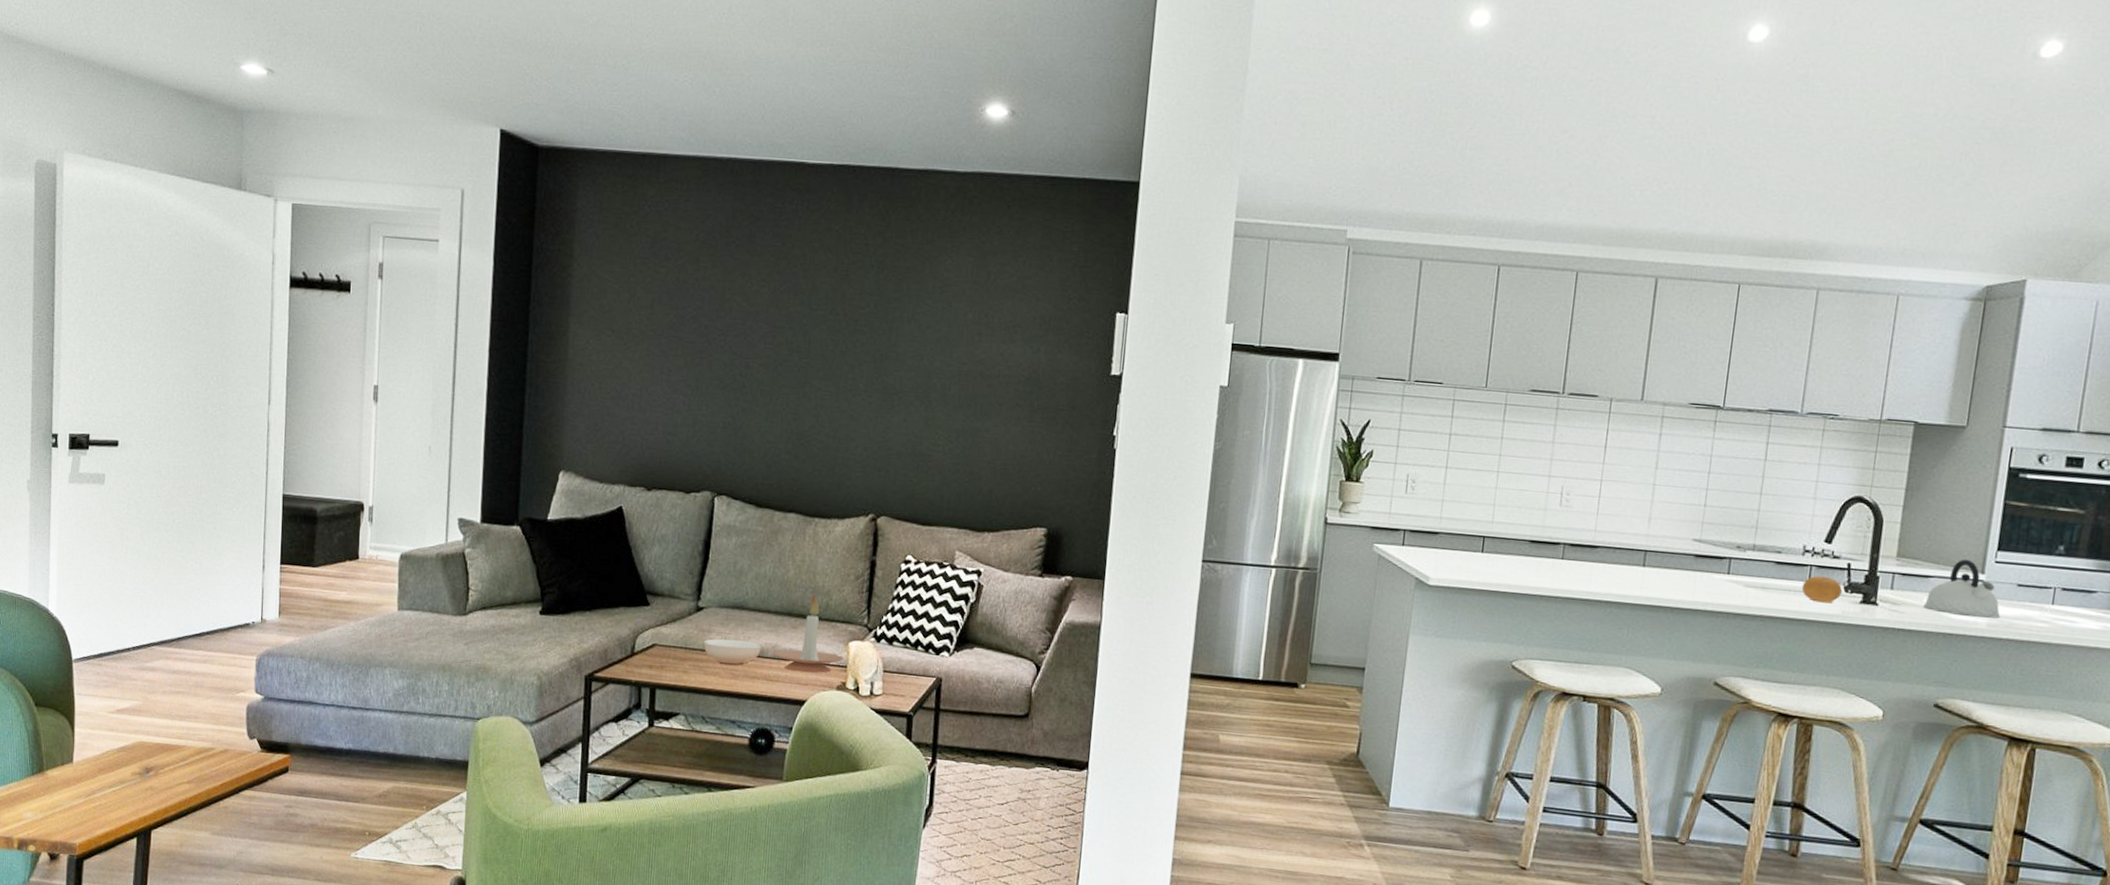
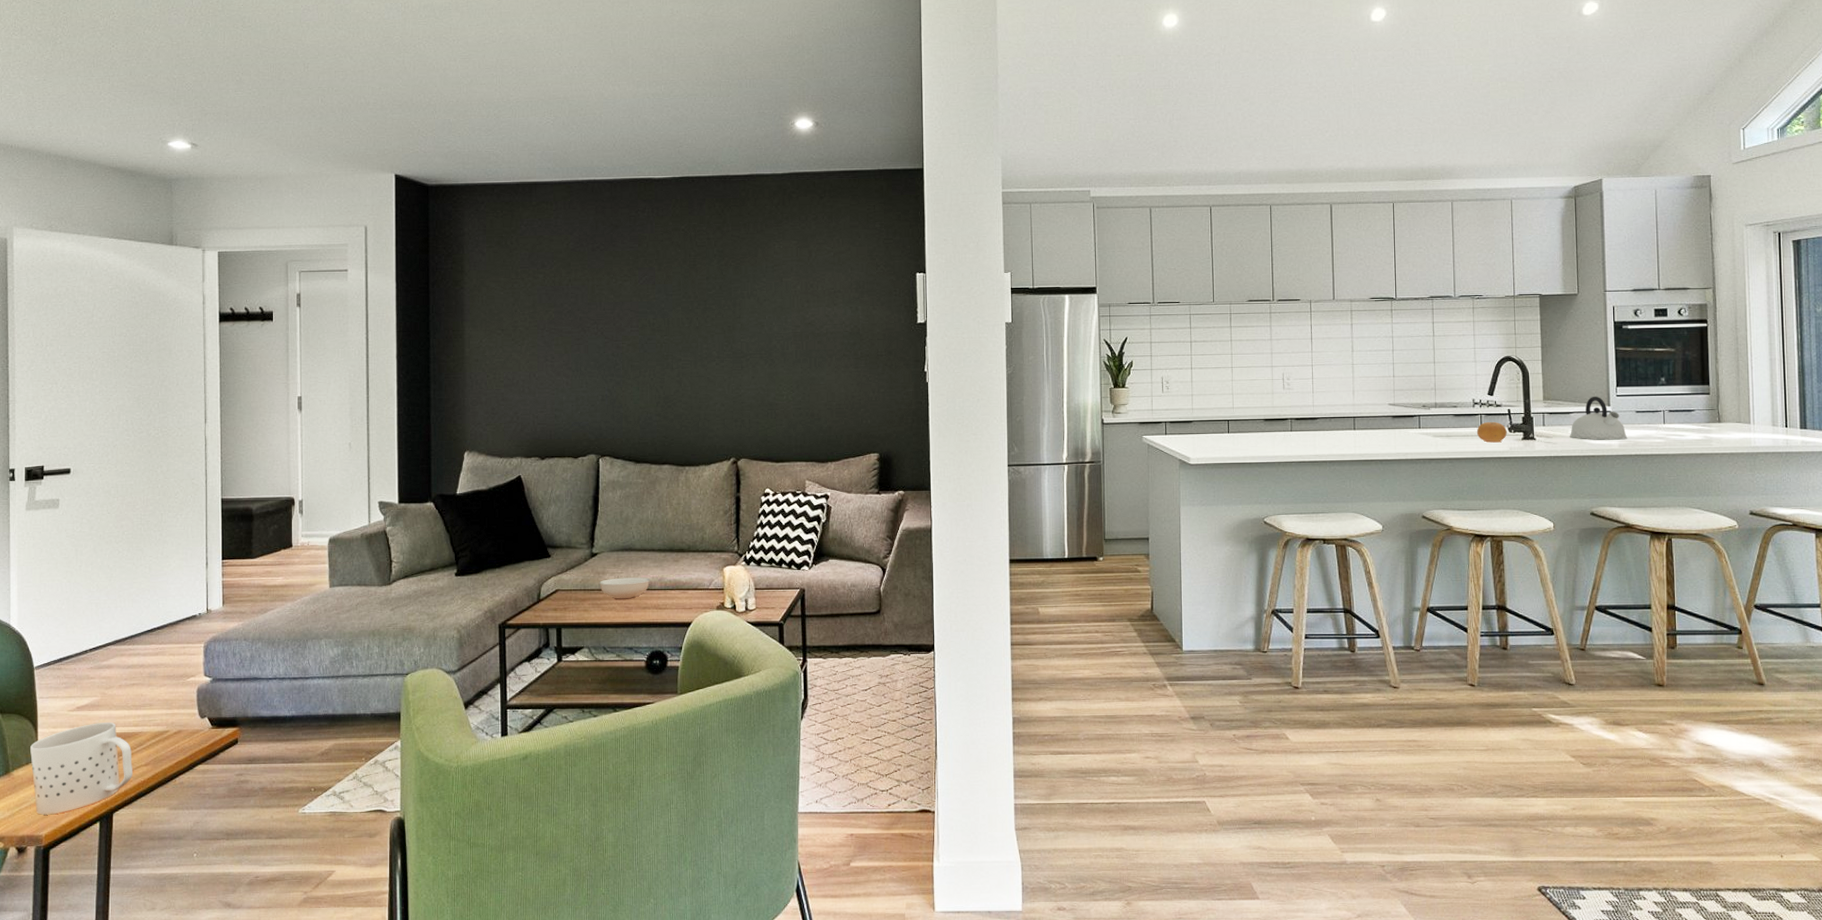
mug: none [66,729,175,823] -> present [30,722,133,815]
candle holder: present [773,594,845,673] -> none [660,531,721,599]

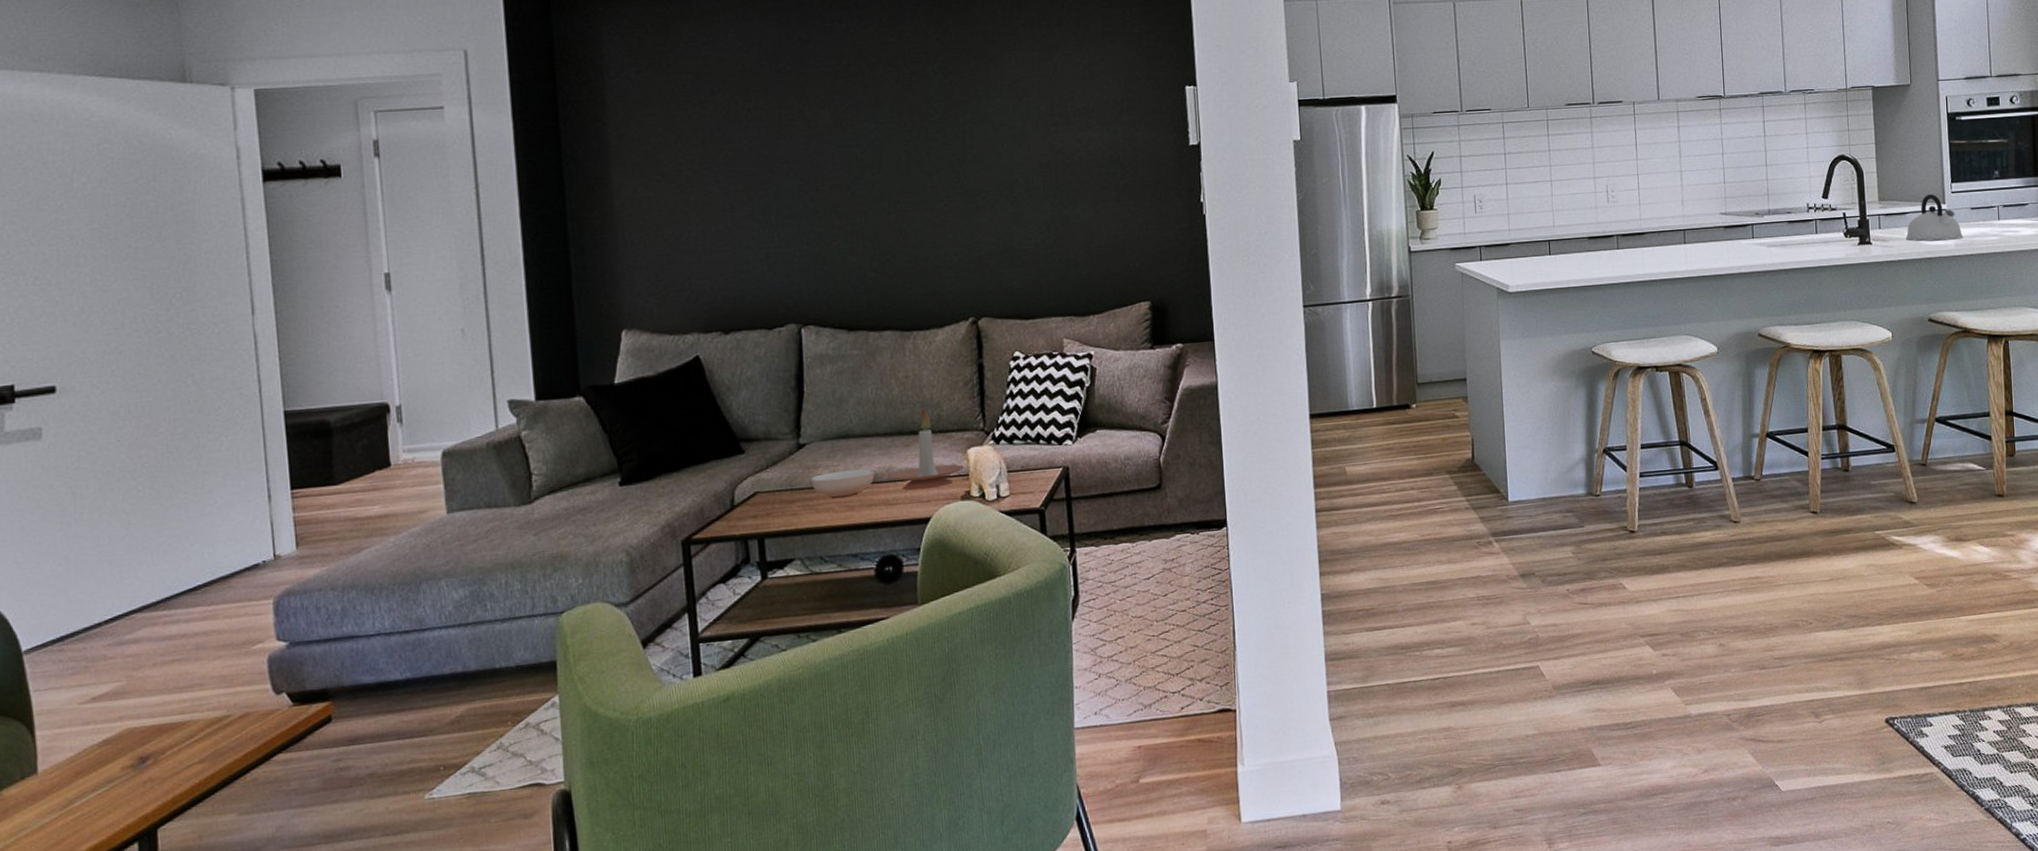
mug: present [30,722,133,815] -> none [25,712,183,843]
candle holder: none [660,531,721,599] -> present [888,408,965,491]
fruit: present [1476,421,1507,443] -> none [1811,226,1843,250]

